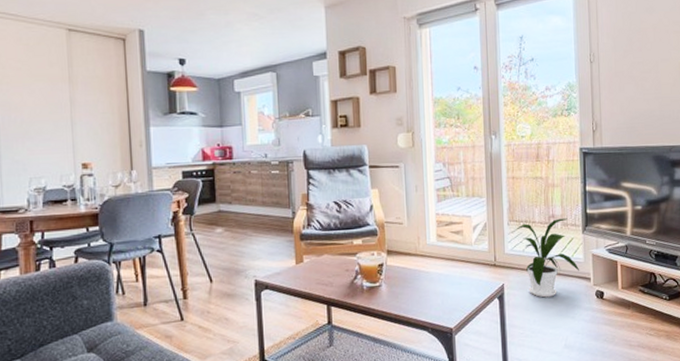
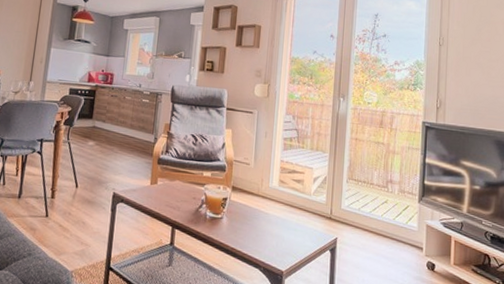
house plant: present [511,218,579,298] -> none [349,184,412,260]

